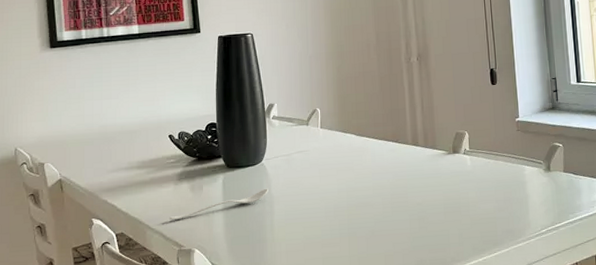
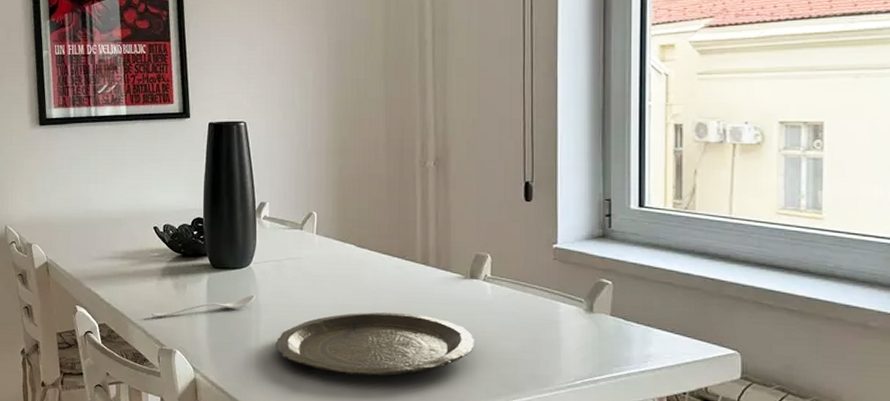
plate: none [289,189,460,250] -> present [275,312,474,376]

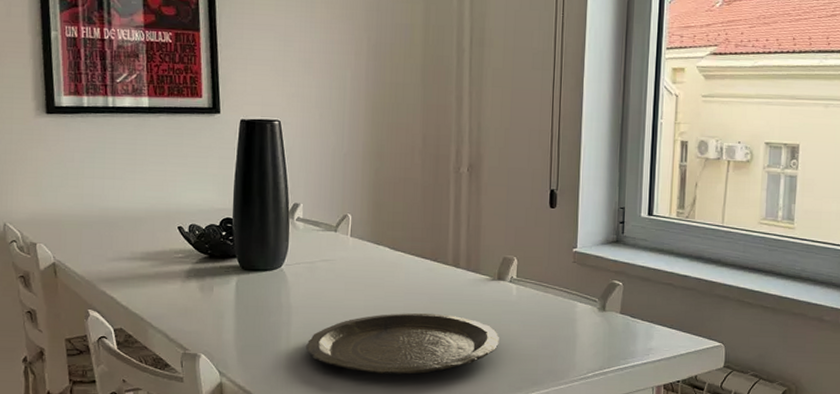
spoon: present [152,294,255,317] -> none [174,296,287,320]

